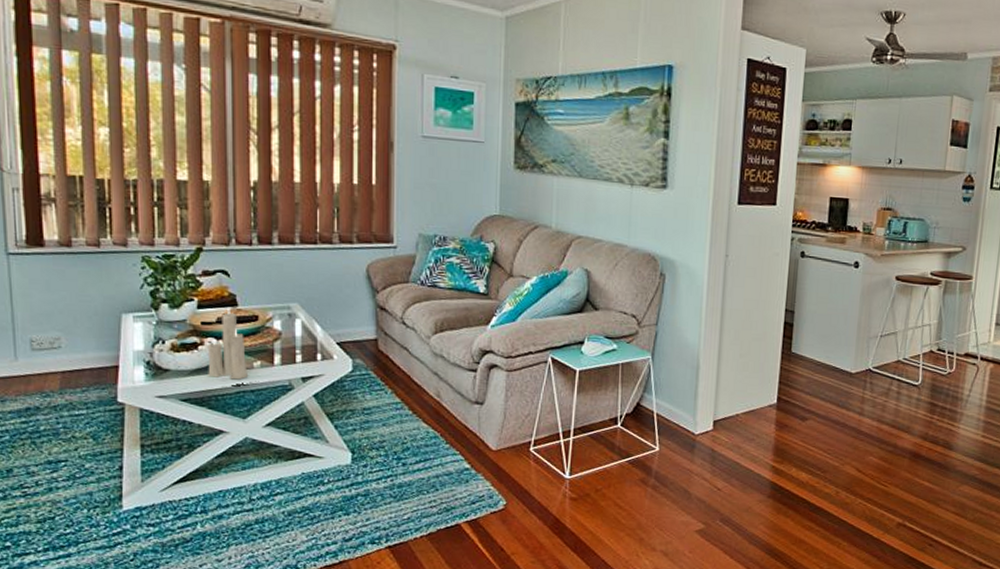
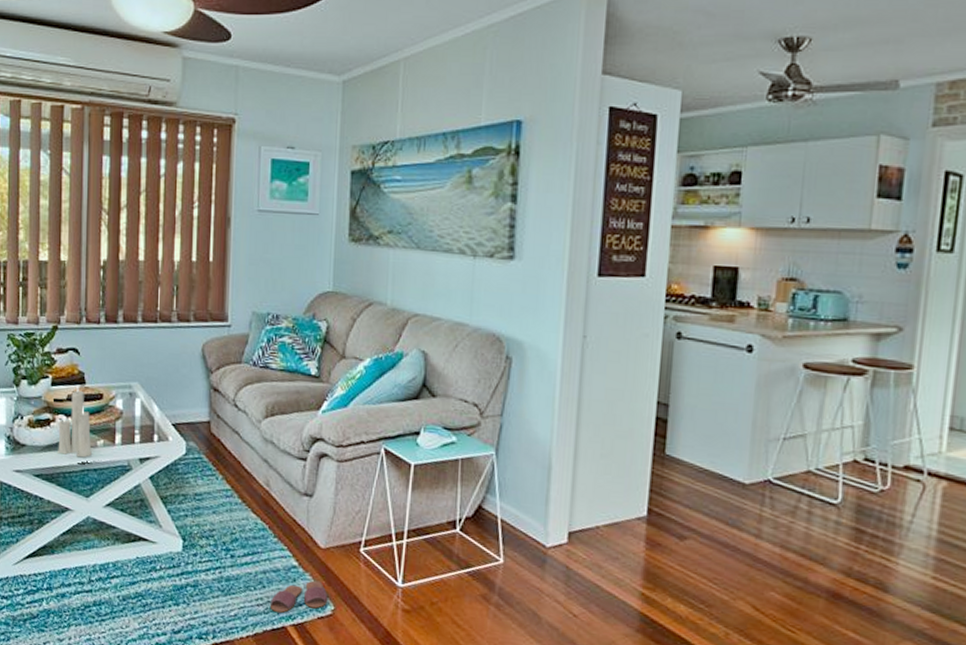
slippers: none [443,480,500,513] -> present [269,580,328,614]

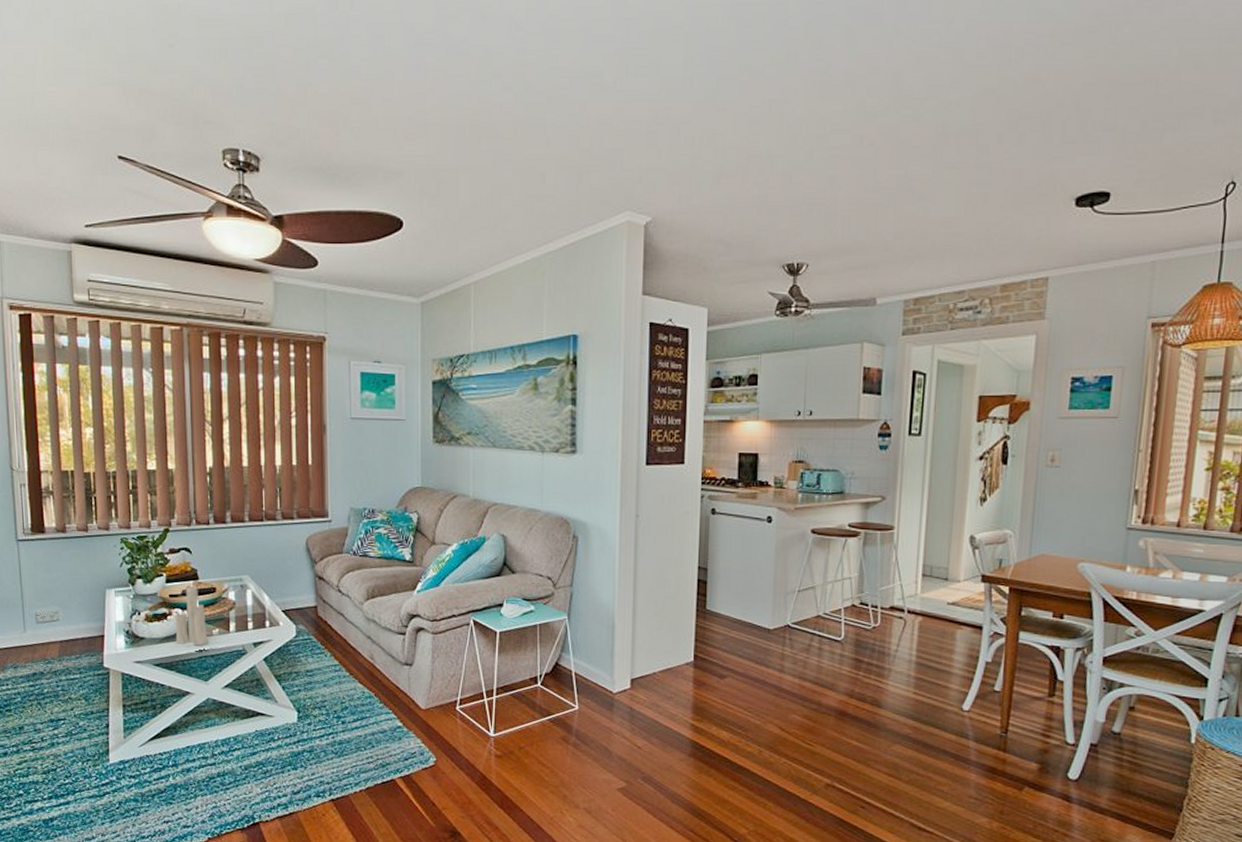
slippers: present [269,580,328,614] -> none [379,737,431,768]

